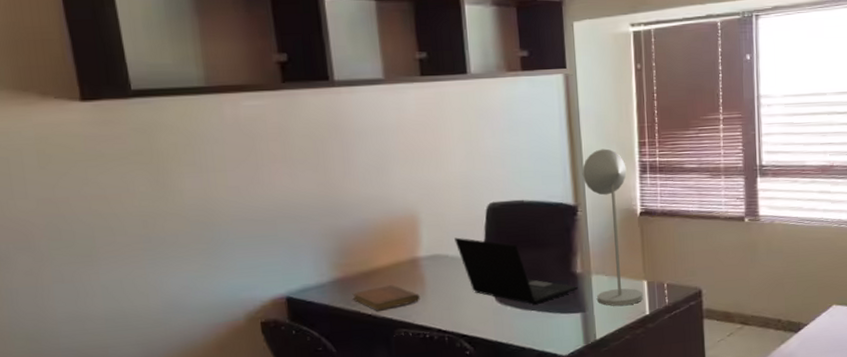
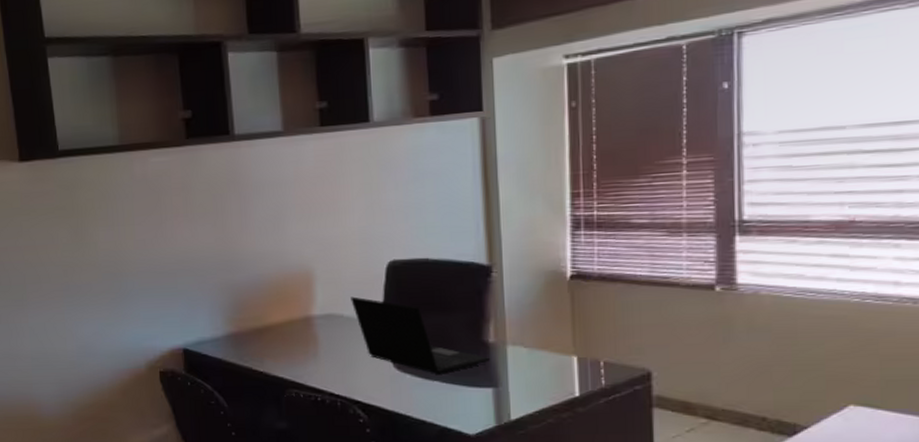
notebook: present [352,285,420,311] -> none [245,343,313,369]
desk lamp: present [582,148,644,306] -> none [498,201,572,383]

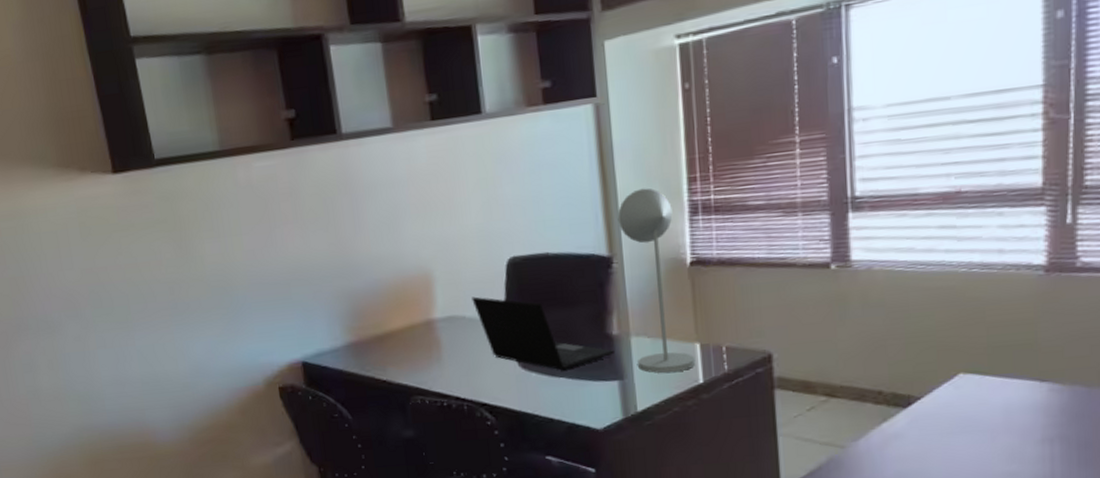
desk lamp: none [498,201,572,383] -> present [617,188,696,373]

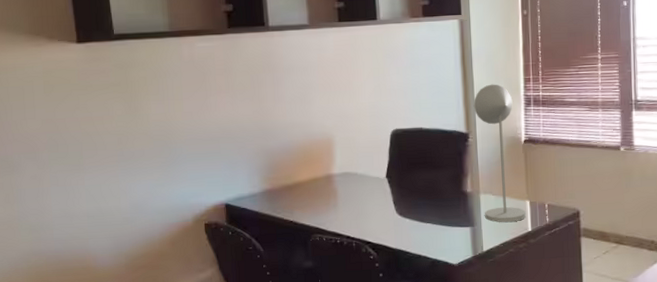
laptop: present [472,296,614,371] -> none [363,158,468,218]

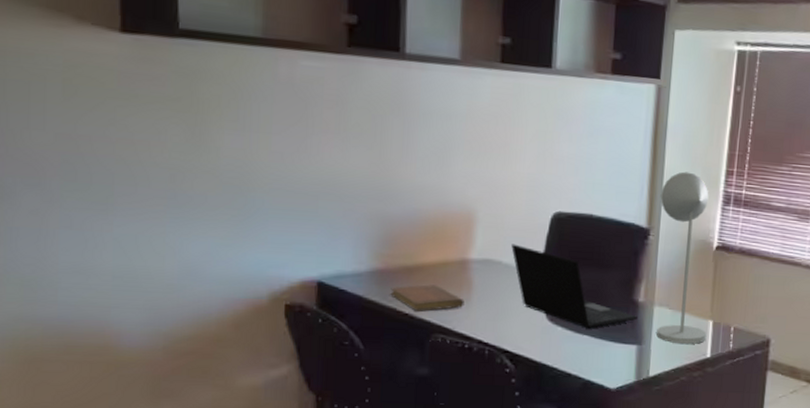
notebook: none [278,197,333,218] -> present [390,284,465,311]
laptop: none [363,158,468,218] -> present [511,243,638,329]

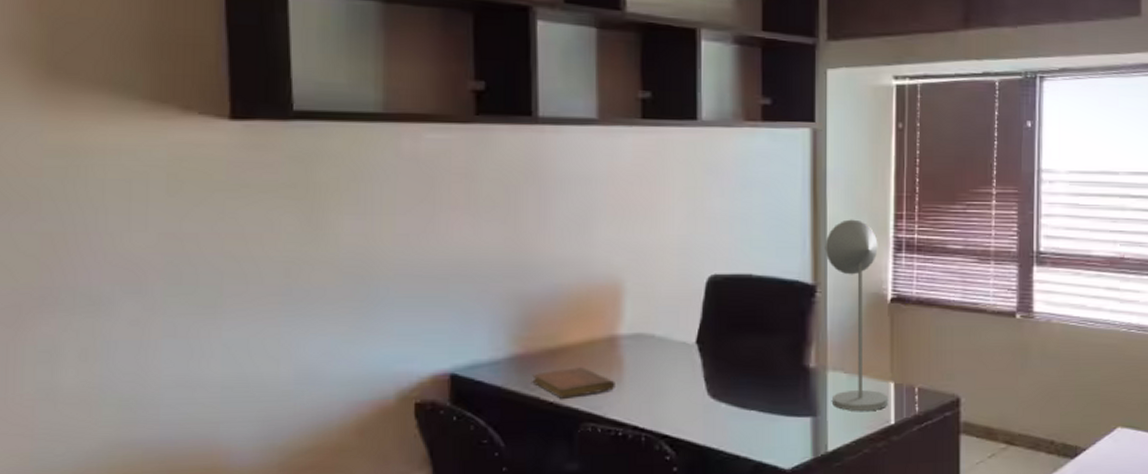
laptop: present [511,243,638,329] -> none [664,314,810,403]

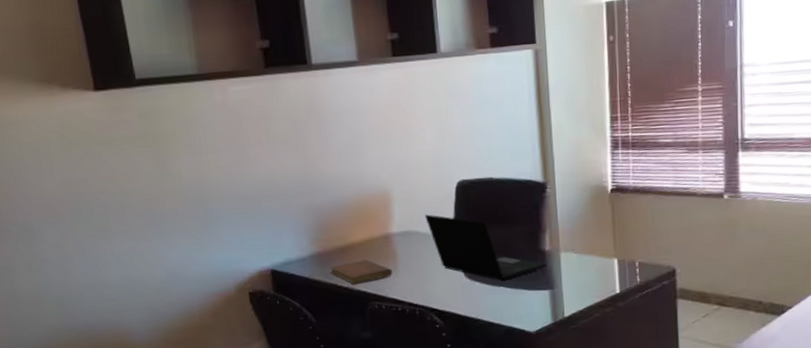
laptop: none [664,314,810,403] -> present [425,214,546,281]
desk lamp: present [825,219,889,411] -> none [551,124,614,284]

